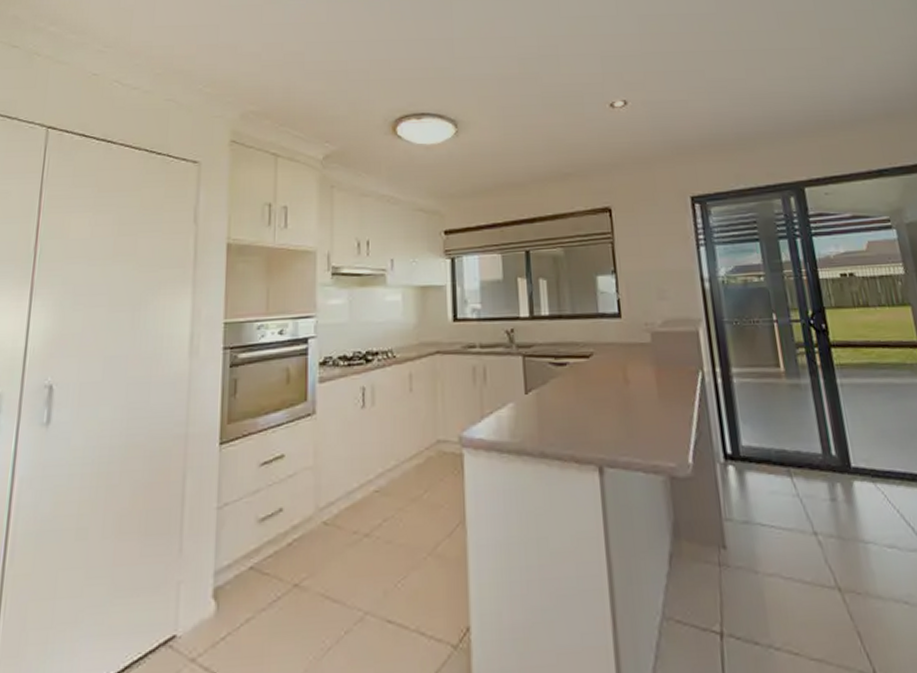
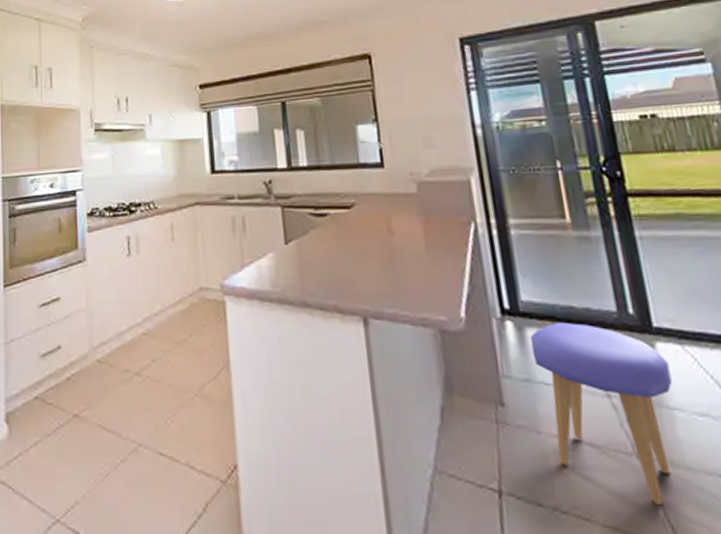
stool: none [749,464,867,635] -> present [529,321,673,506]

